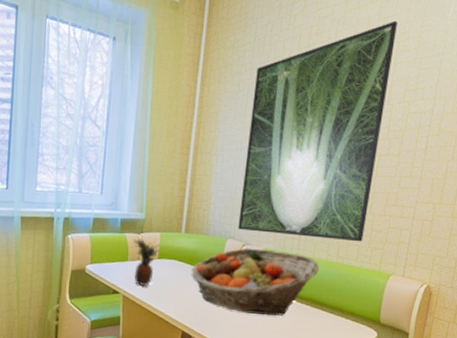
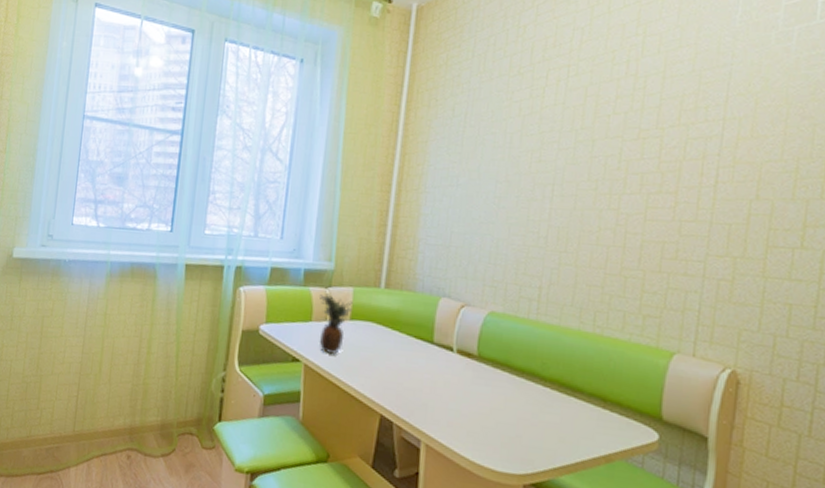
fruit basket: present [191,248,319,316] -> none [392,309,569,403]
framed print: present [238,20,397,242] -> none [454,26,664,307]

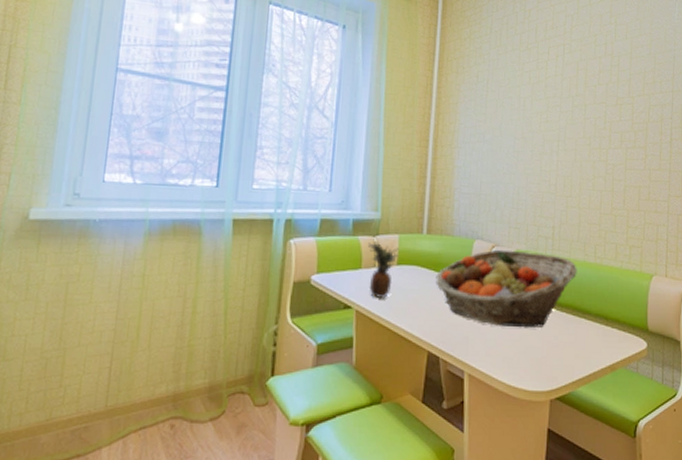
fruit basket: none [392,309,569,403] -> present [435,249,577,328]

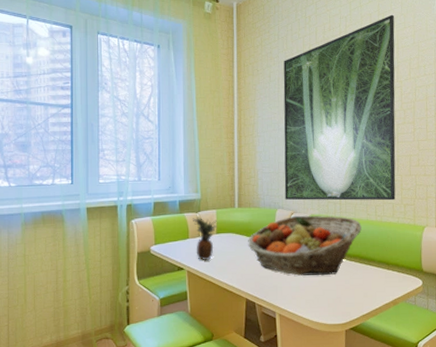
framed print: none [485,18,628,240] -> present [283,14,396,201]

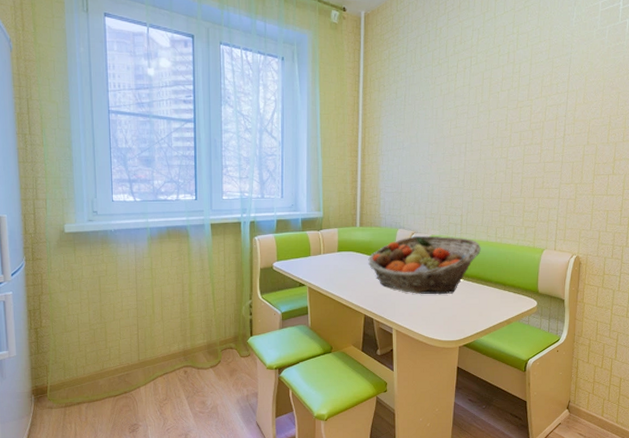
fruit: present [193,217,217,260] -> none [315,235,338,277]
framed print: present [283,14,396,201] -> none [406,27,529,223]

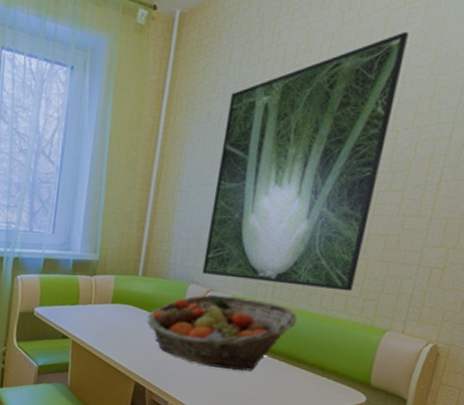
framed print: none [406,27,529,223] -> present [202,31,409,292]

